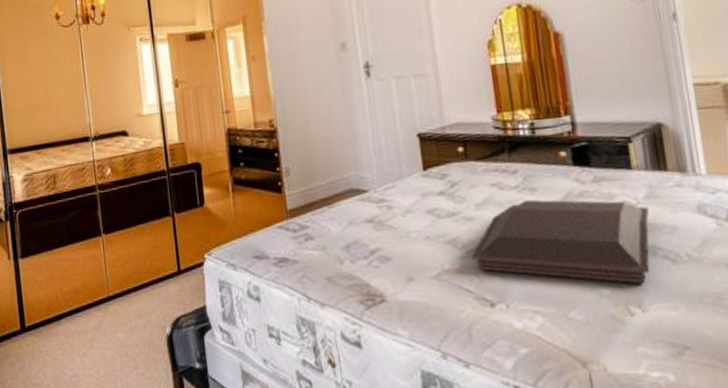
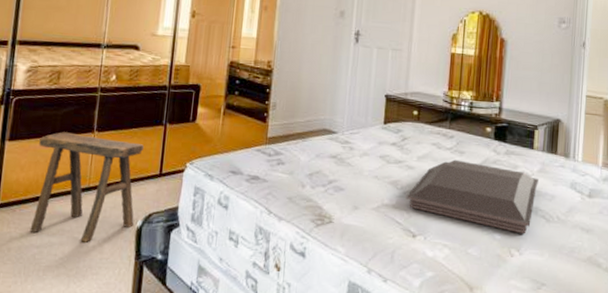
stool: none [50,239,163,359] -> present [30,132,144,243]

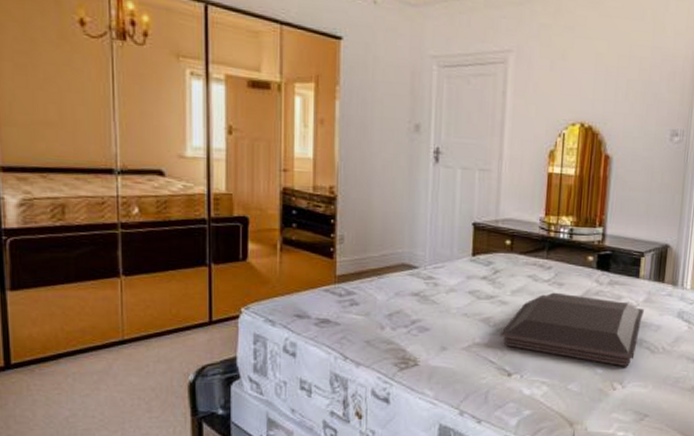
stool: present [30,132,144,243] -> none [51,277,185,401]

